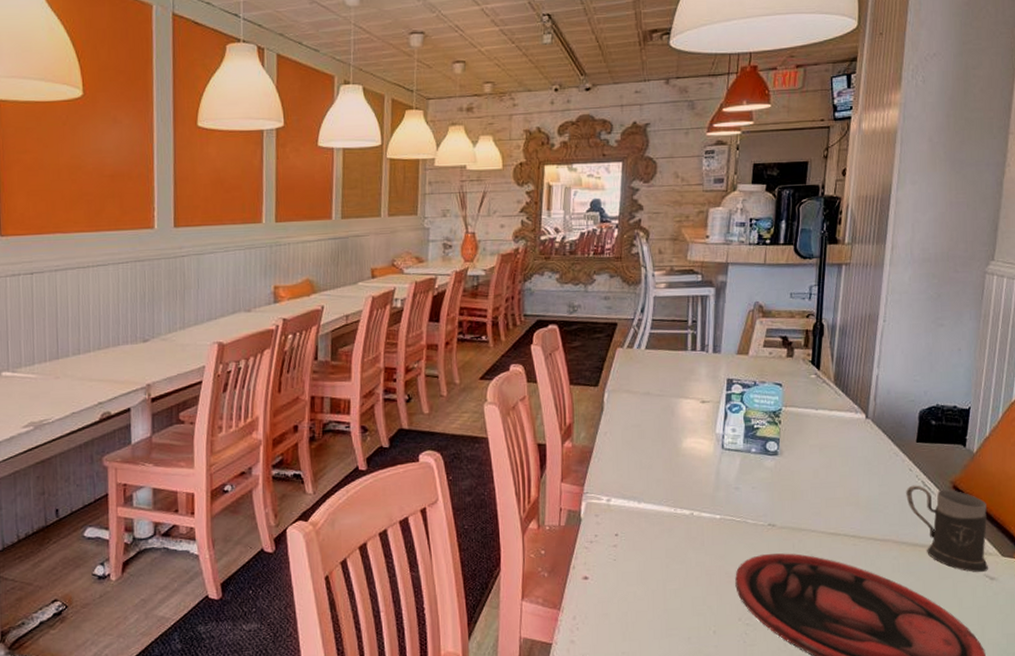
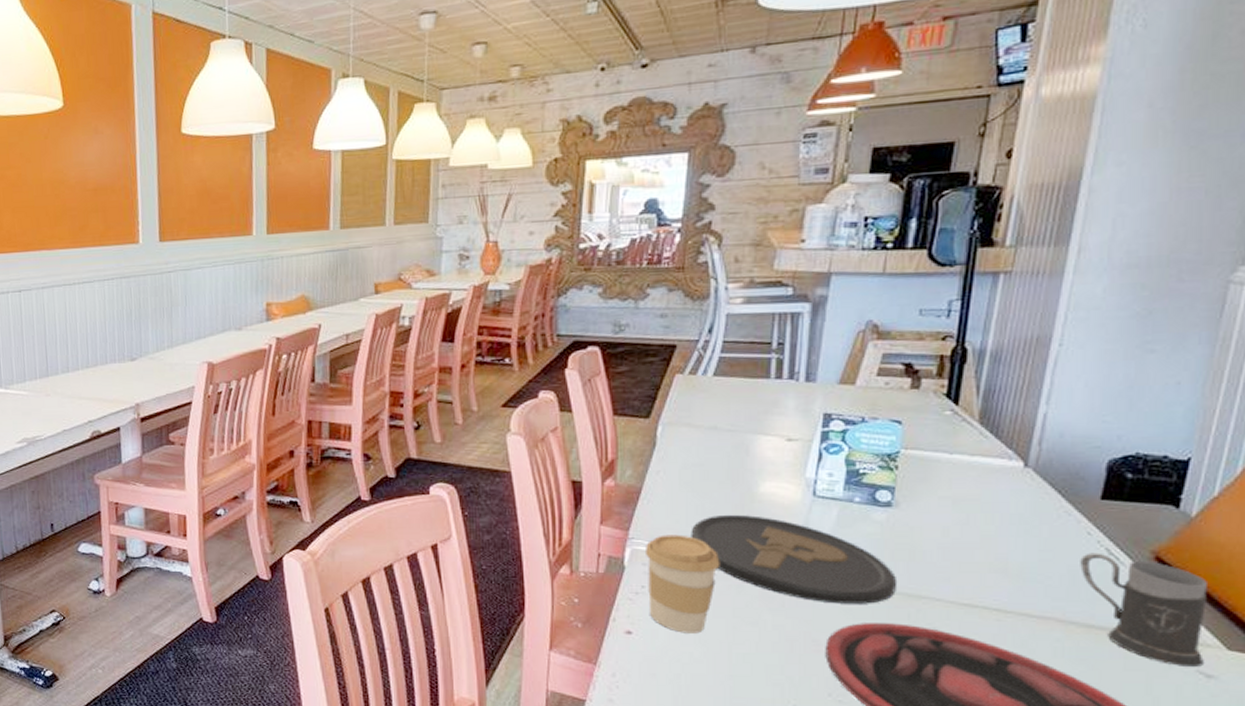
coffee cup: none [596,487,655,575] -> present [644,534,720,634]
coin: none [632,467,785,540] -> present [691,514,898,604]

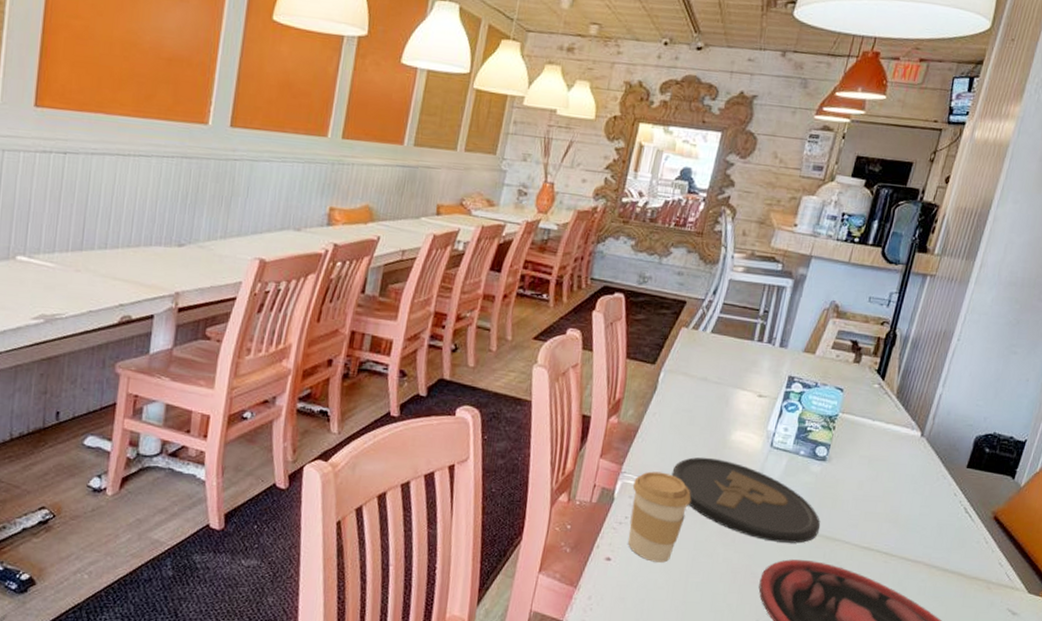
mug: present [1080,553,1207,667] -> none [945,510,1023,606]

